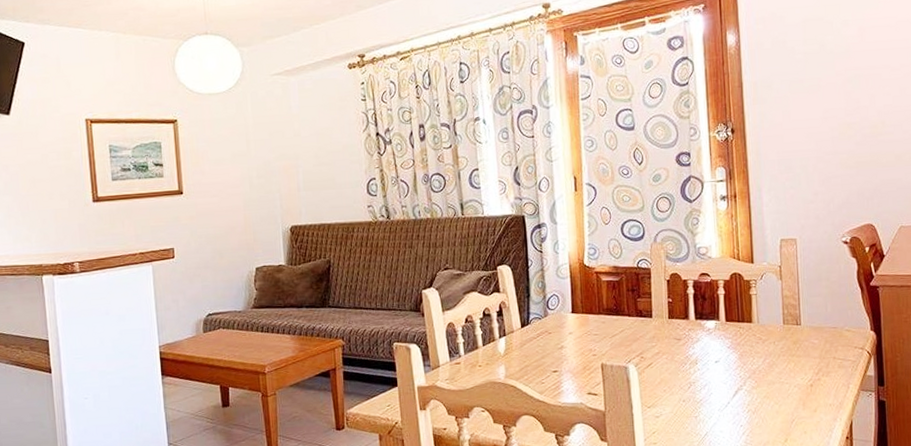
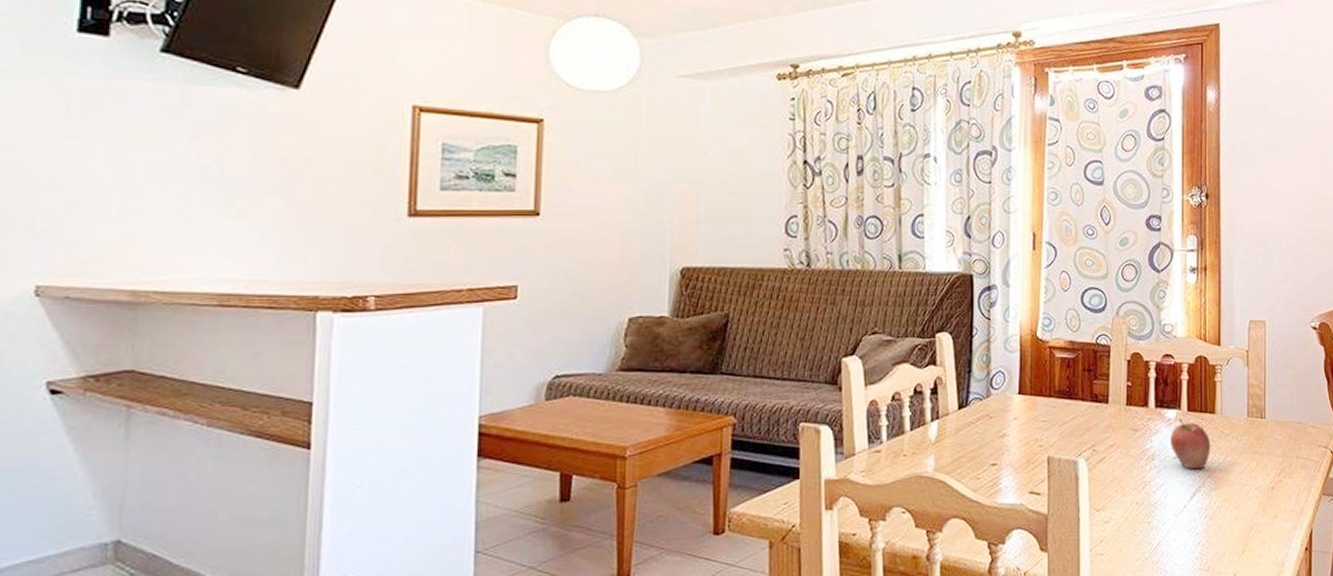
fruit: none [710,328,750,372] -> present [1169,419,1211,470]

